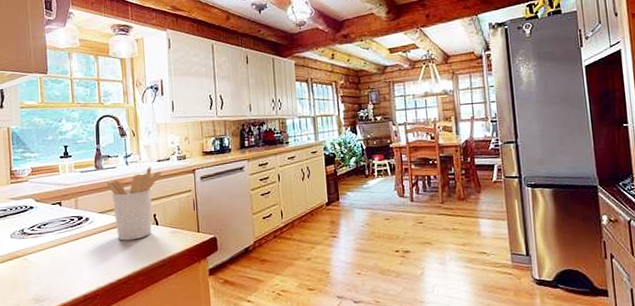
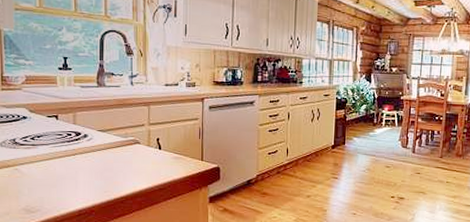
utensil holder: present [106,166,162,241] -> none [108,89,169,162]

